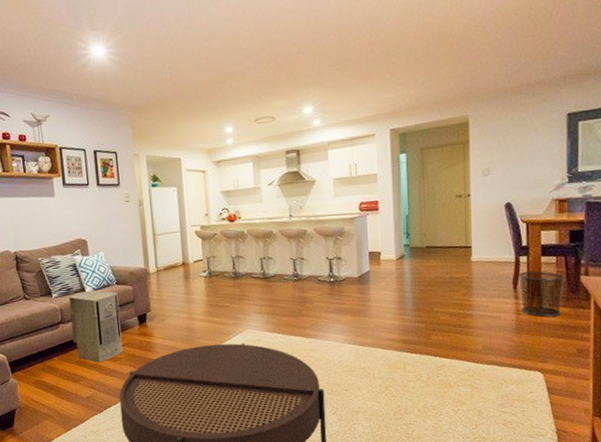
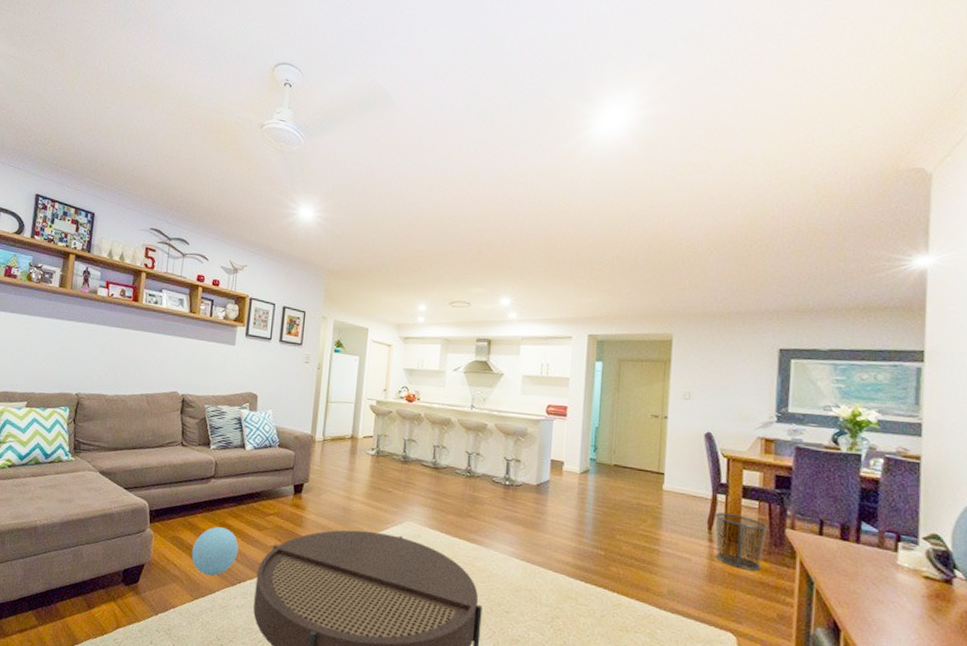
ball: none [56,365,99,409] -> present [191,527,239,576]
air purifier: present [68,290,123,363] -> none [221,448,278,529]

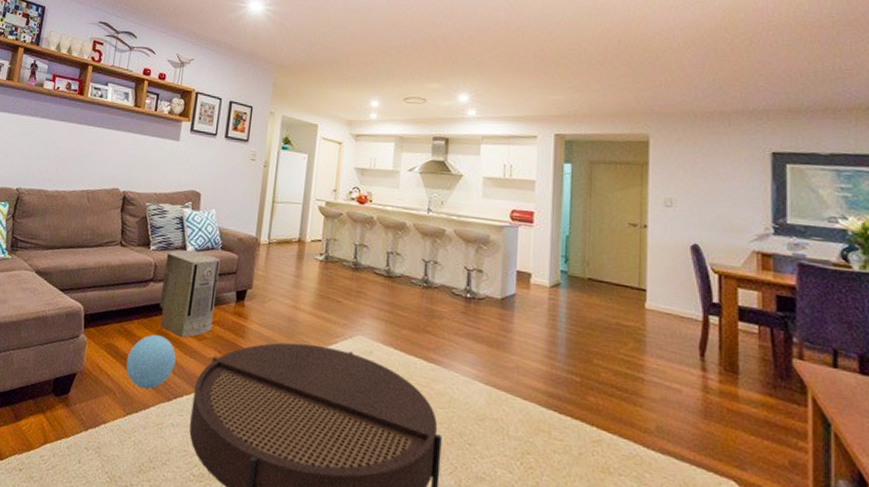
air purifier: none [221,448,278,529] -> present [159,250,220,338]
waste bin: present [714,512,768,571] -> none [707,336,771,408]

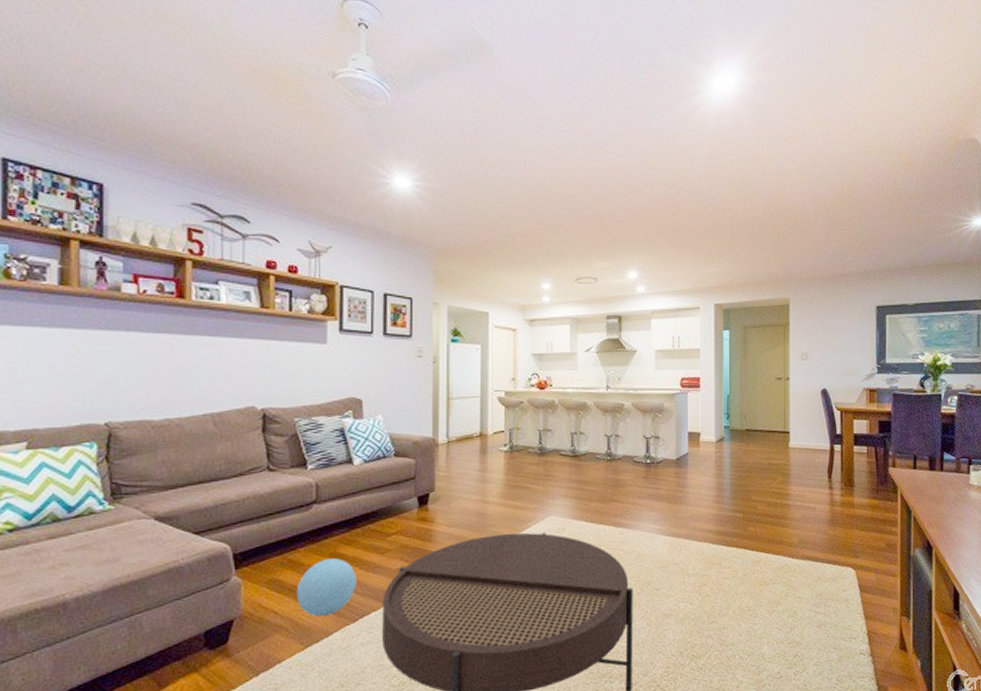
air purifier: present [159,250,220,338] -> none [328,462,395,556]

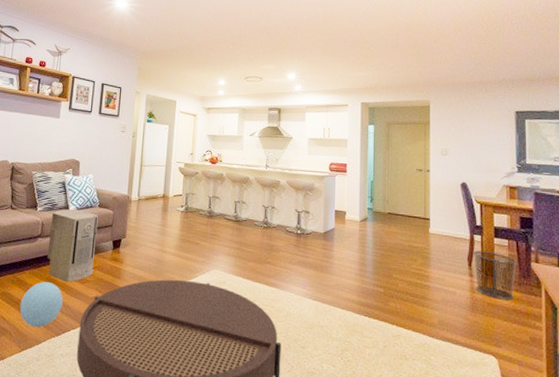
air purifier: none [328,462,395,556] -> present [47,209,98,283]
waste bin: none [833,461,875,510] -> present [473,251,517,300]

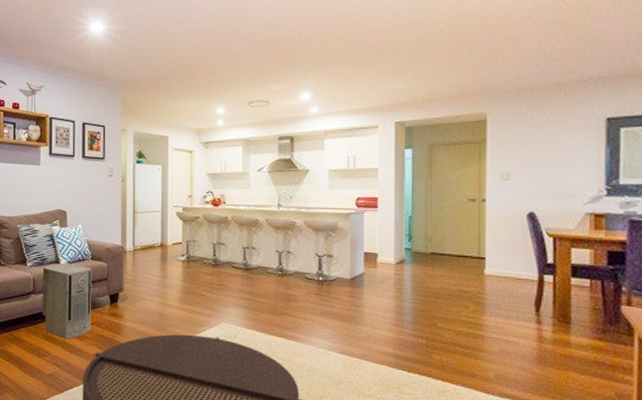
ball: present [19,282,63,328] -> none [19,339,63,385]
waste bin: present [473,251,517,300] -> none [541,294,601,351]

